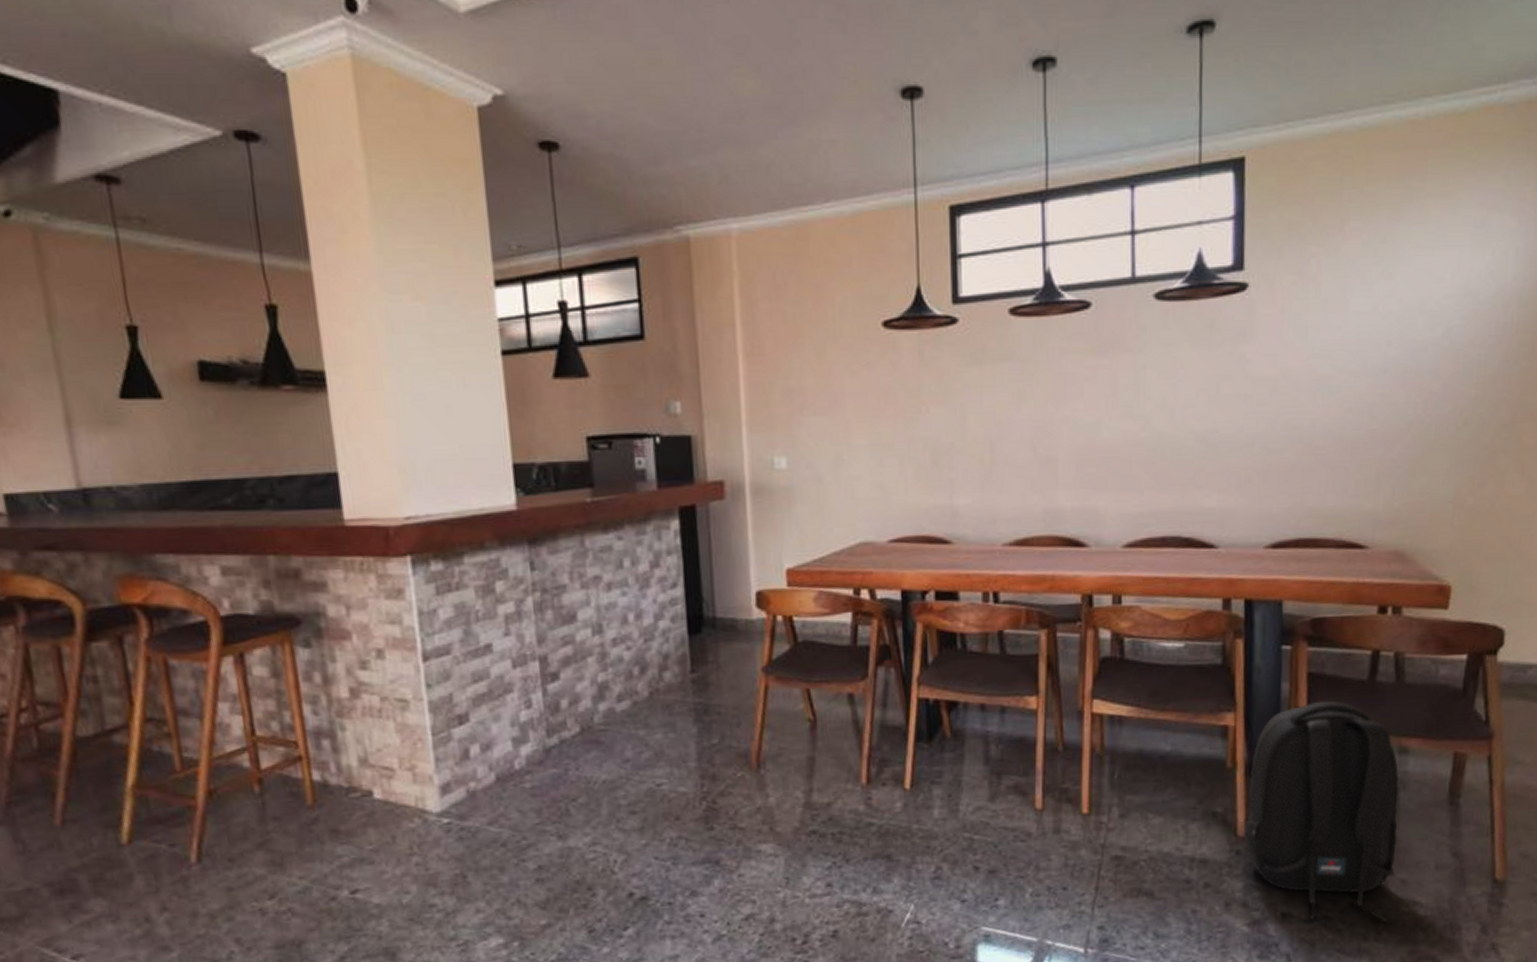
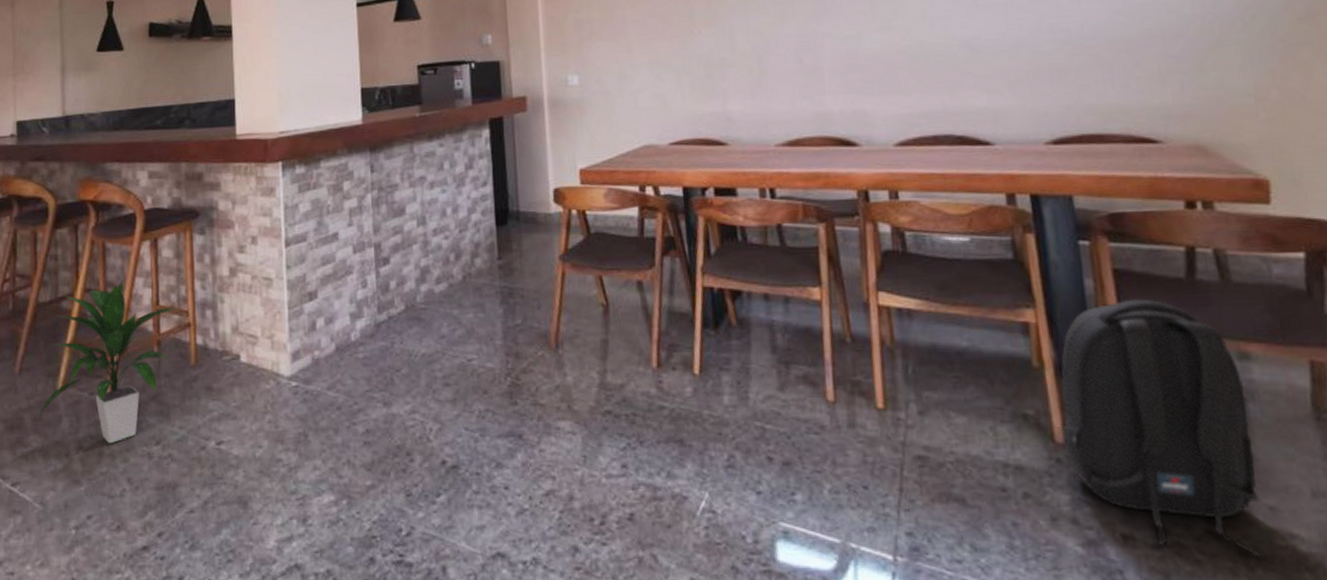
indoor plant: none [94,706,283,902] -> present [35,280,178,444]

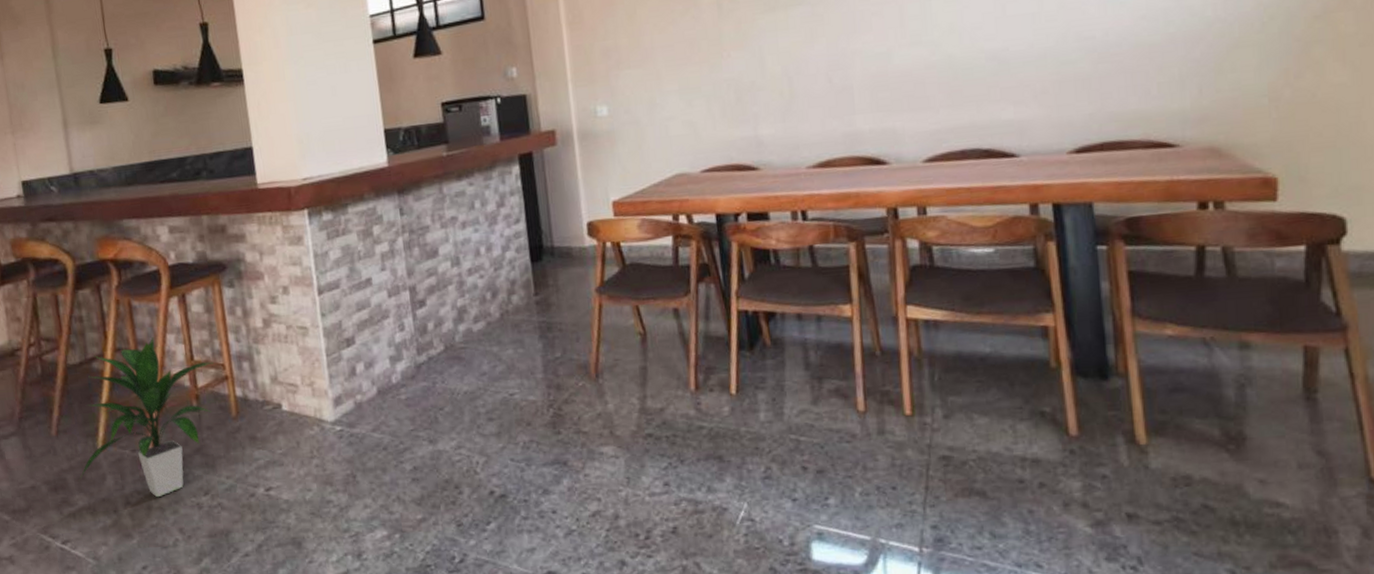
backpack: present [1061,299,1264,557] -> none [1076,297,1252,525]

